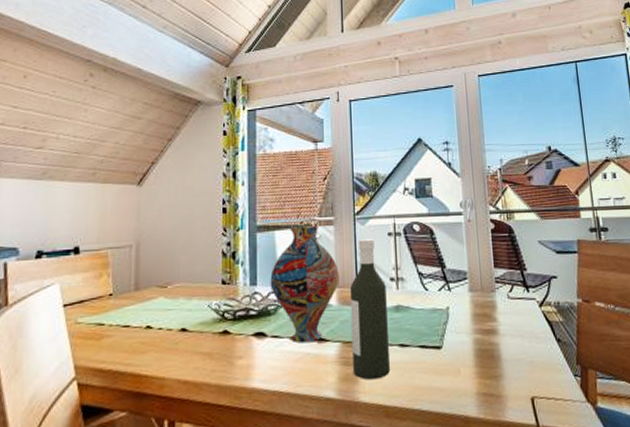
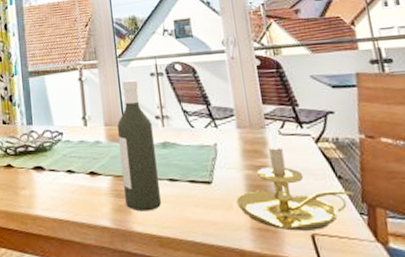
vase: present [270,225,339,344] -> none [44,69,107,177]
candle holder: none [463,289,571,395] -> present [235,125,355,231]

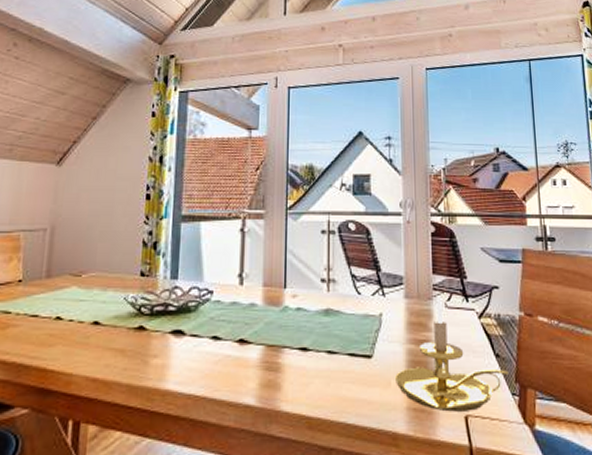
bottle: present [117,79,161,212] -> none [276,235,316,388]

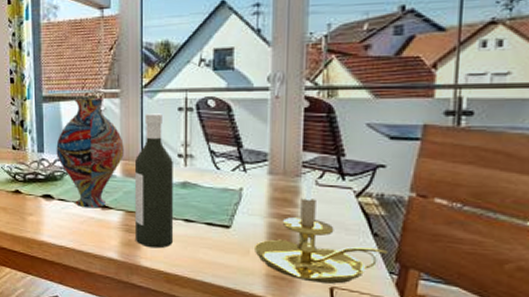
vase: none [192,217,267,344] -> present [56,97,124,209]
bottle: none [276,235,316,388] -> present [134,112,173,249]

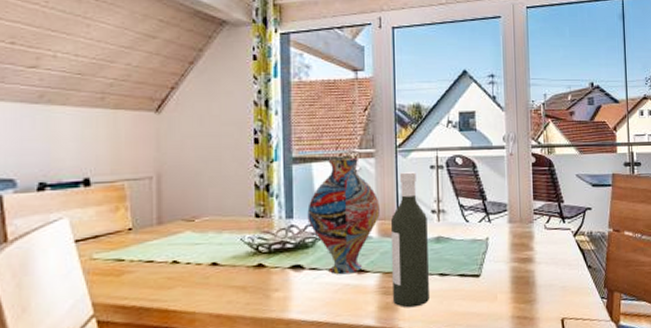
candle holder: present [253,174,388,284] -> none [500,220,599,317]

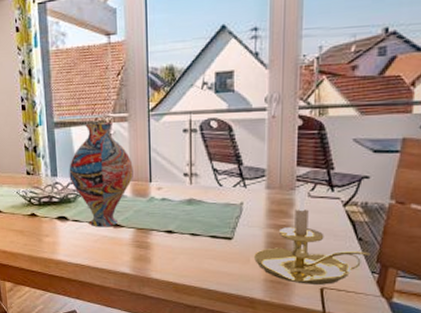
bottle: present [390,171,429,308] -> none [143,134,180,261]
candle holder: none [500,220,599,317] -> present [253,187,371,285]

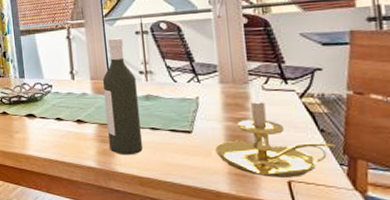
vase: present [69,121,133,227] -> none [34,28,93,124]
bottle: none [143,134,180,261] -> present [102,37,143,155]

